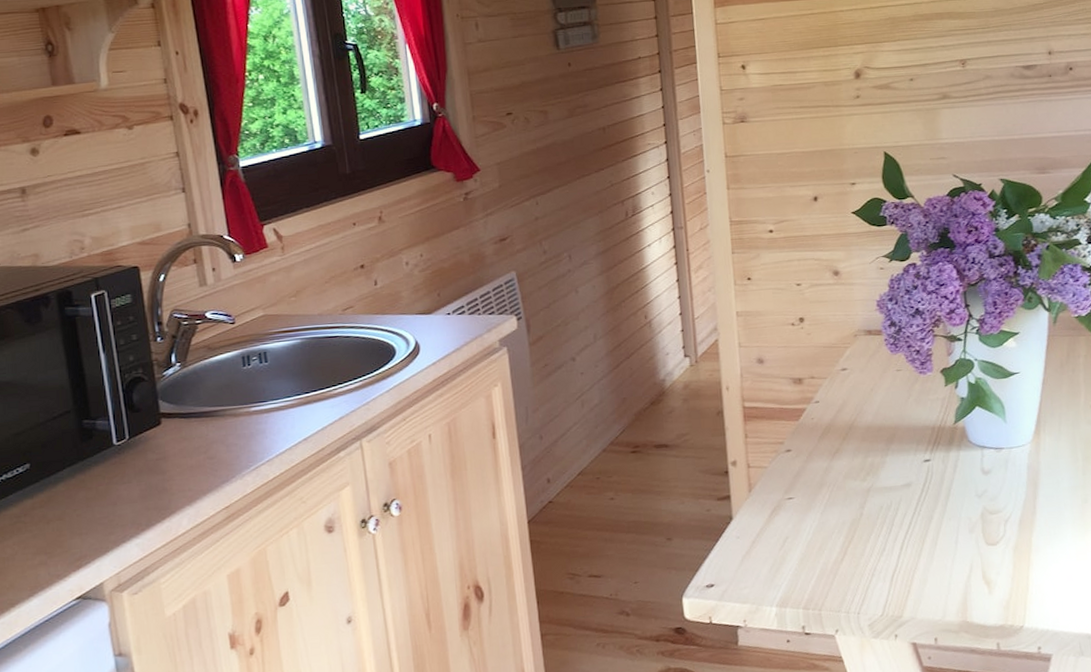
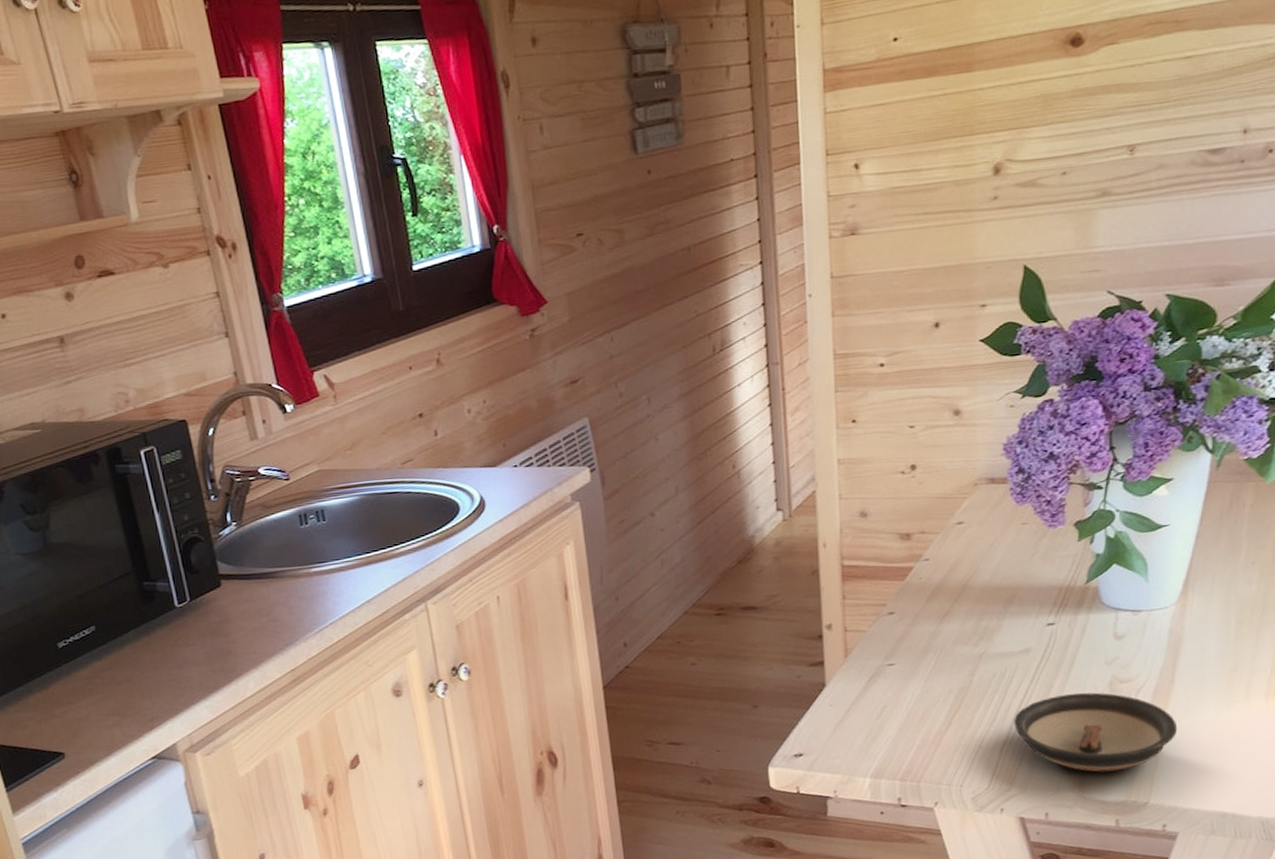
saucer: none [901,523,1043,598] -> present [1014,692,1178,772]

